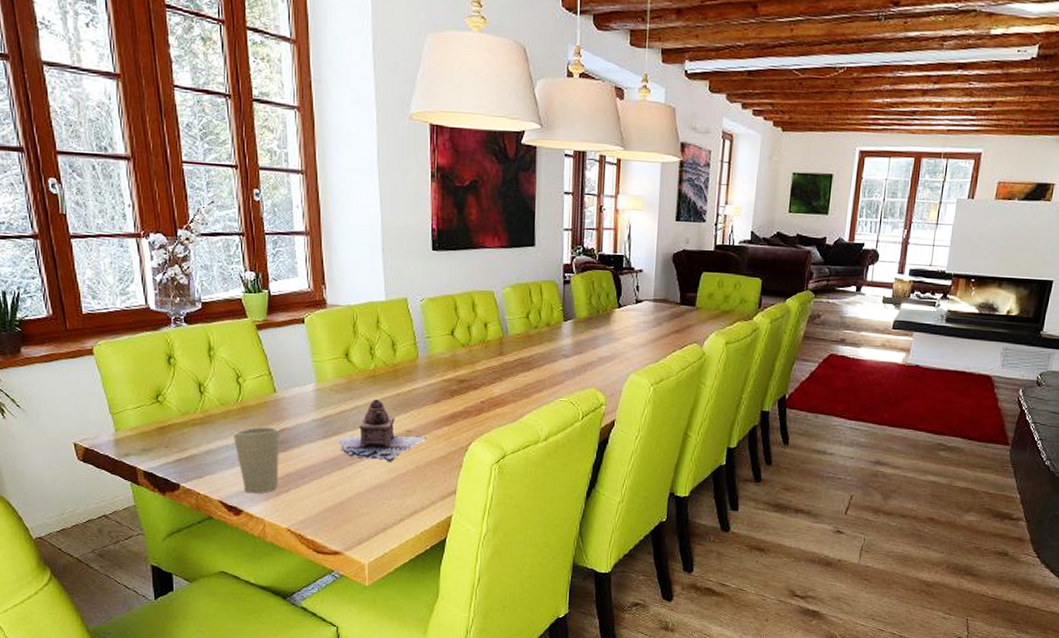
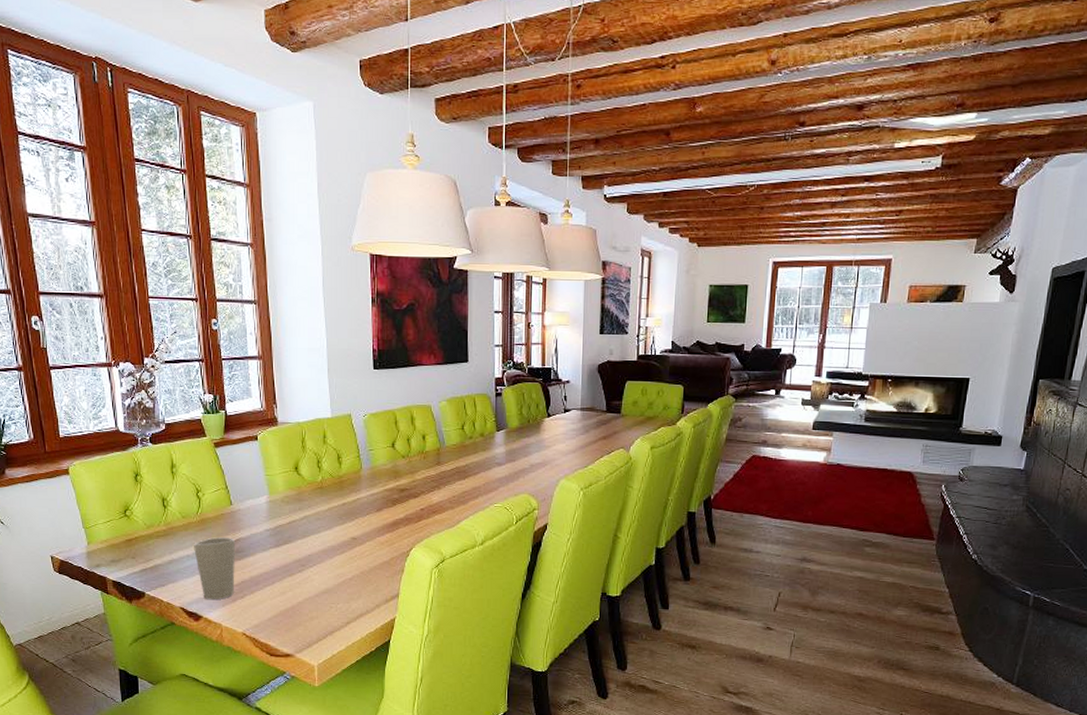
teapot: present [337,399,426,462] -> none [288,509,370,567]

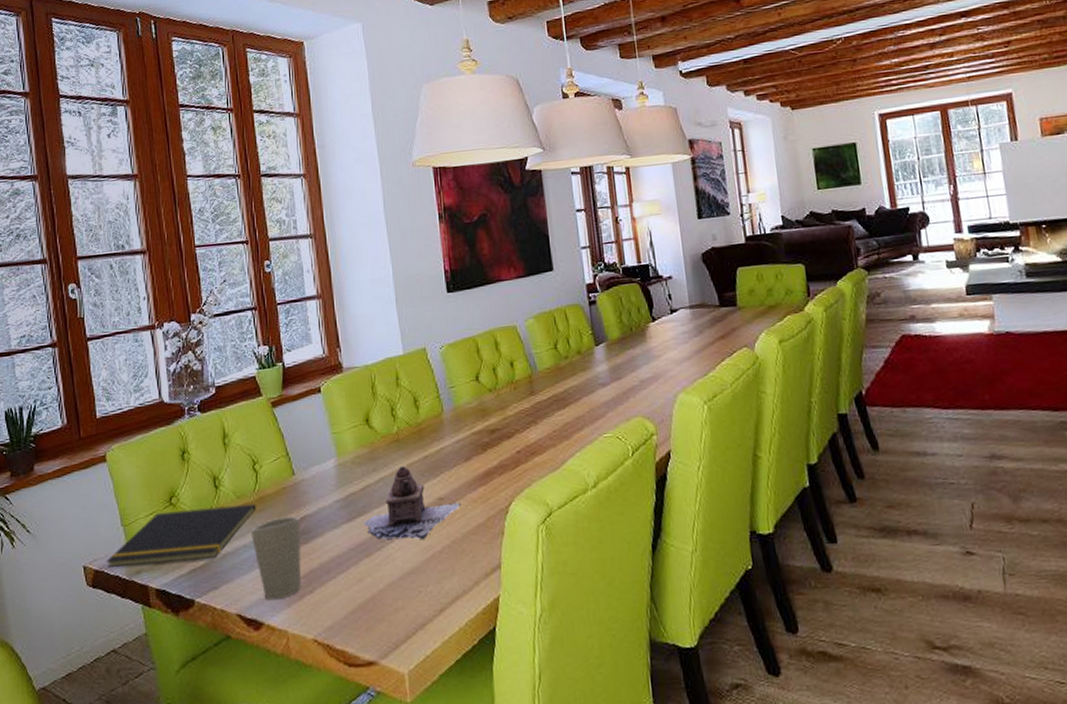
notepad: none [70,521,198,562] -> present [106,503,256,569]
teapot: none [288,509,370,567] -> present [363,466,461,540]

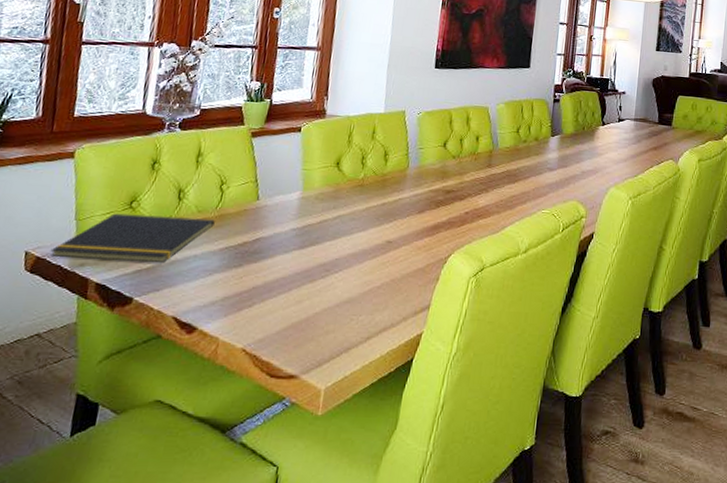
cup: present [251,516,302,601] -> none [203,235,255,309]
teapot: present [363,466,461,540] -> none [313,209,406,274]

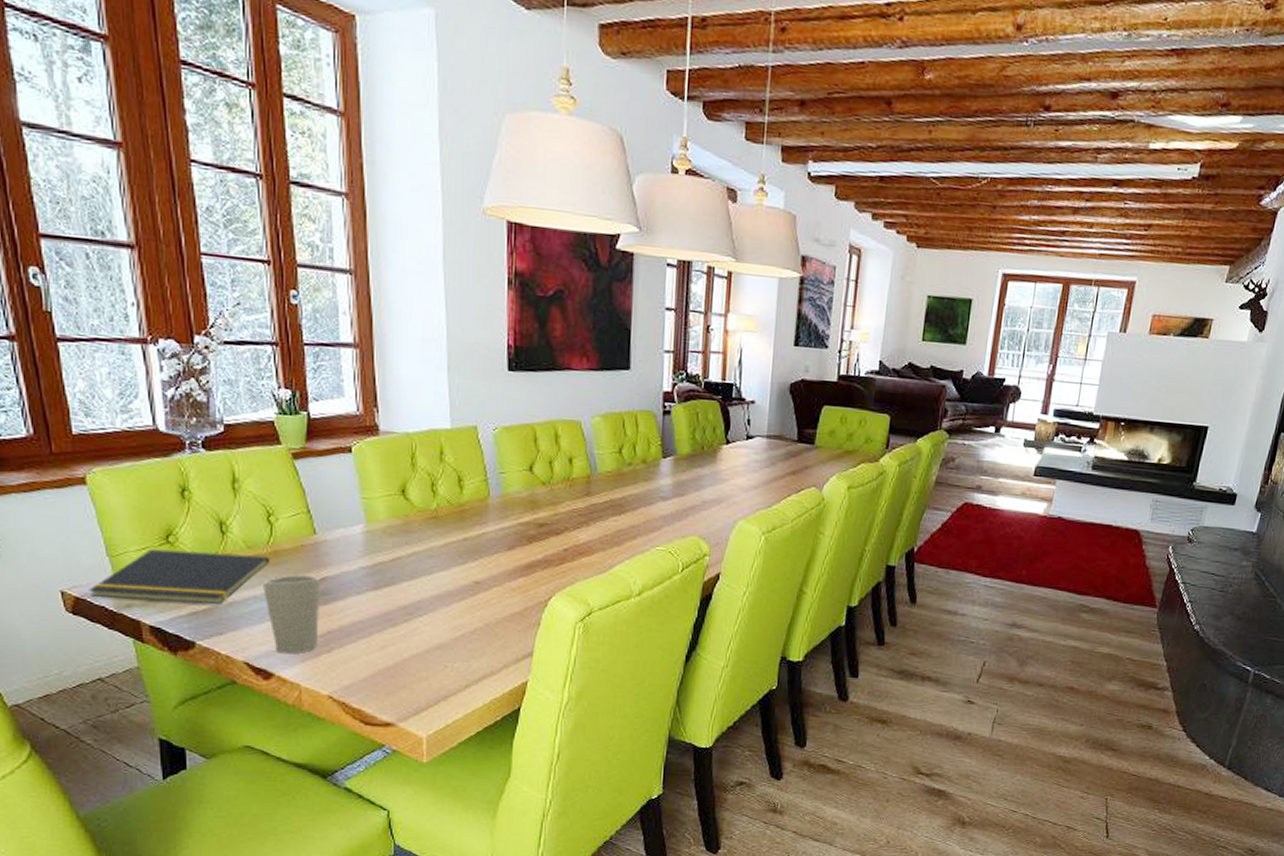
cup: none [203,235,255,309] -> present [263,574,321,654]

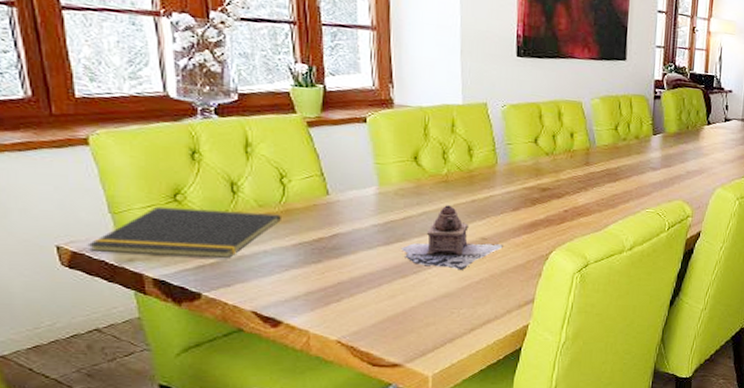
cup: present [263,574,321,654] -> none [274,231,332,304]
teapot: none [390,544,498,618] -> present [400,205,503,270]

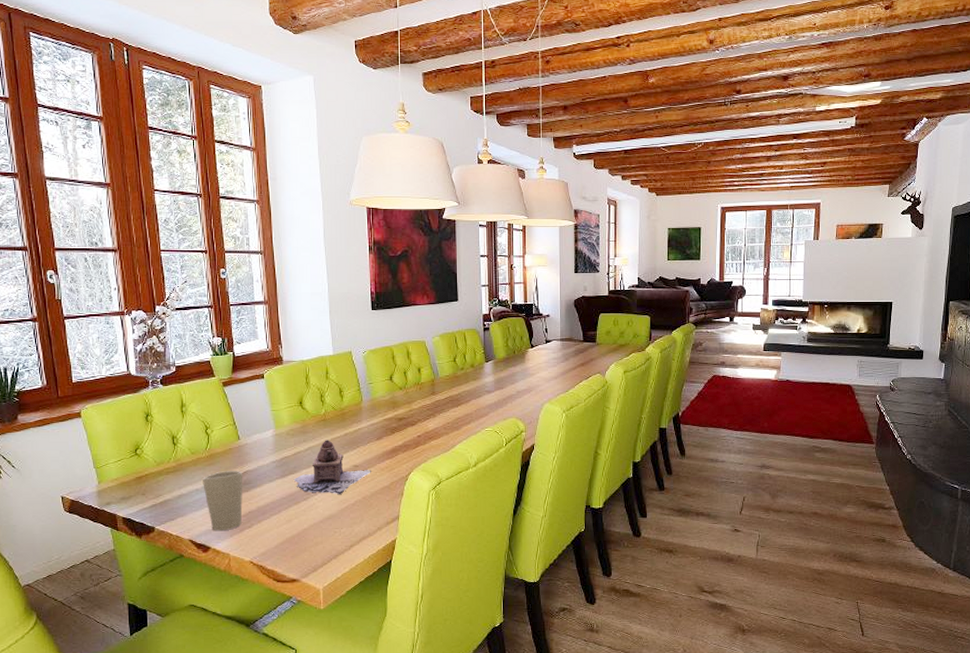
notepad: present [87,206,281,258] -> none [80,459,207,500]
cup: none [274,231,332,304] -> present [203,471,243,531]

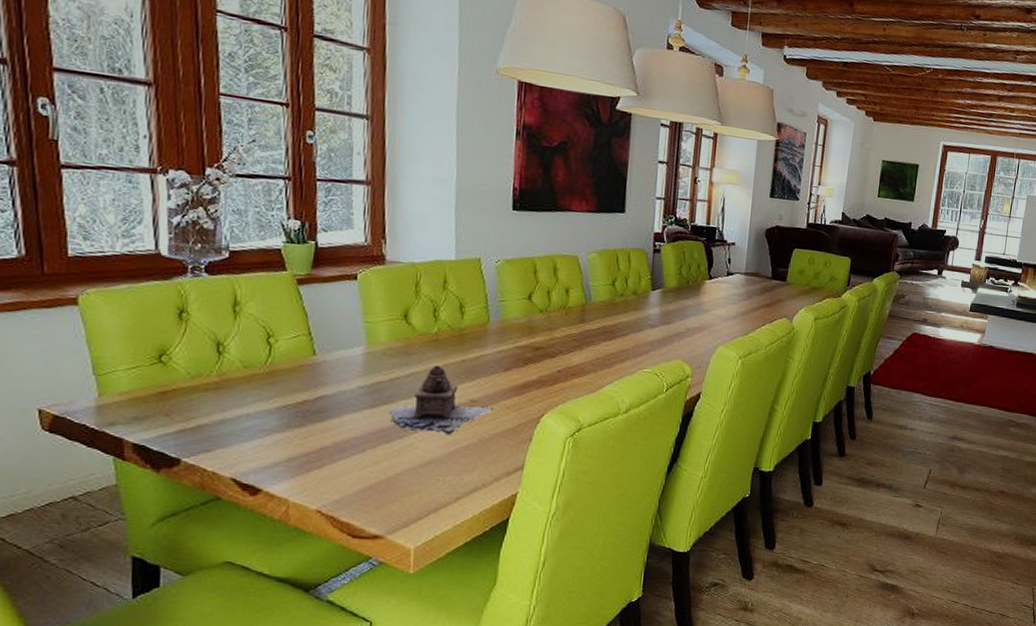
cup: present [203,471,243,531] -> none [257,393,317,470]

